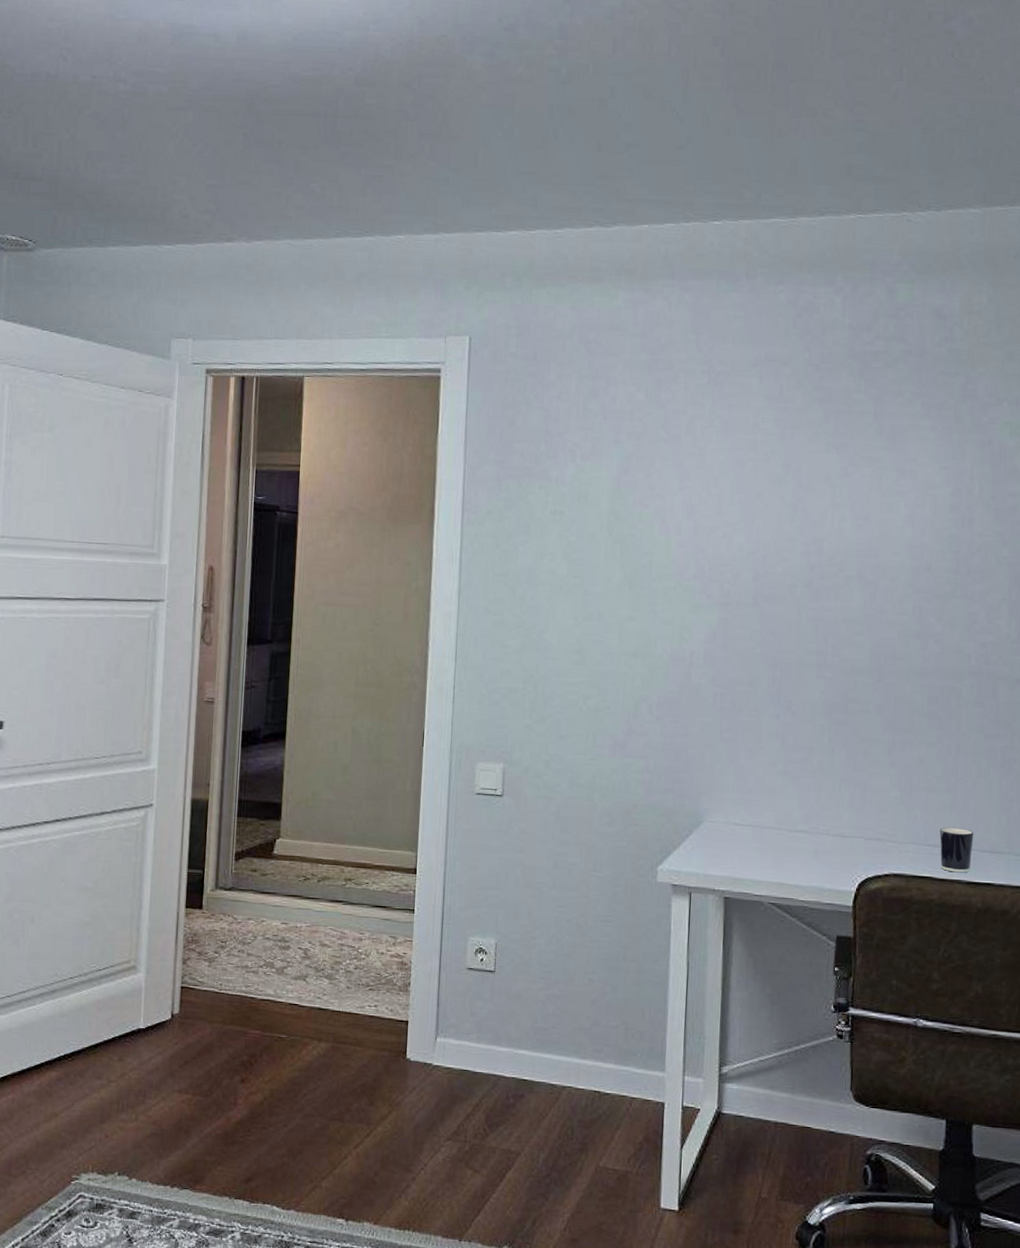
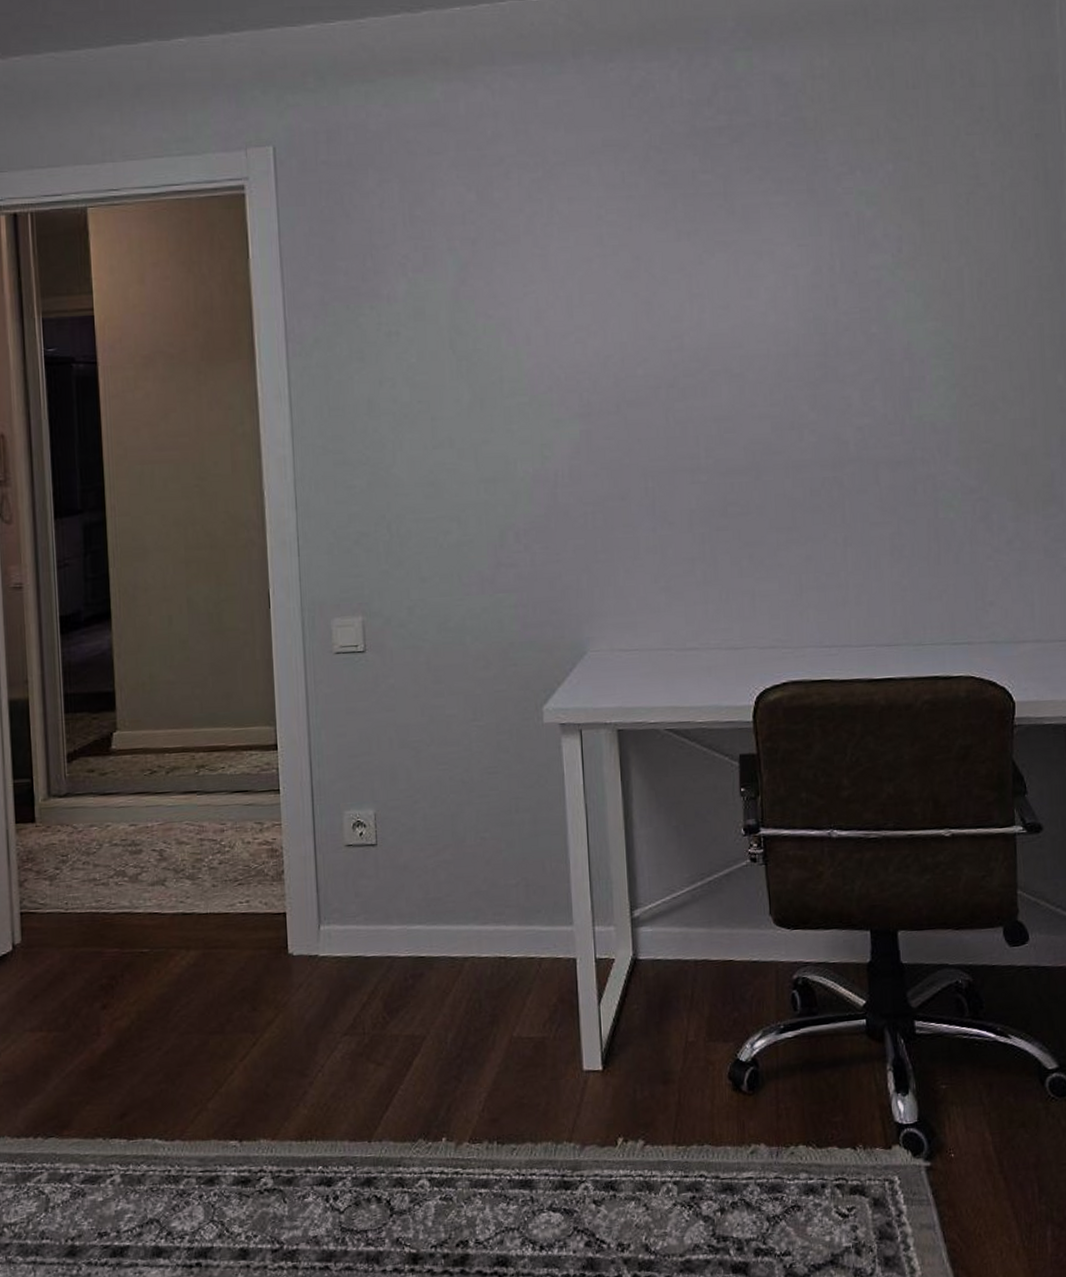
mug: present [939,827,974,873] -> none [835,624,870,672]

